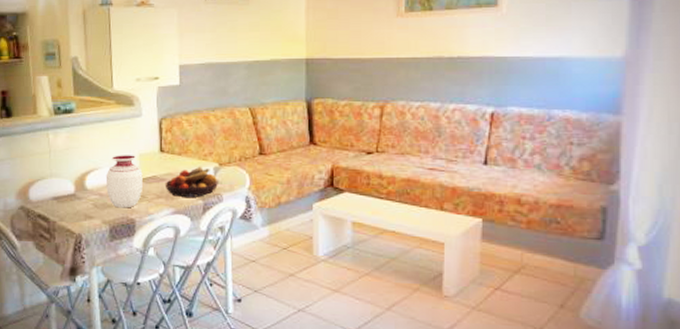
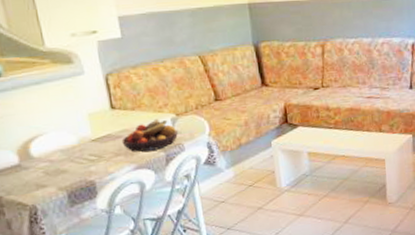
vase: present [105,155,143,208] -> none [53,115,98,172]

